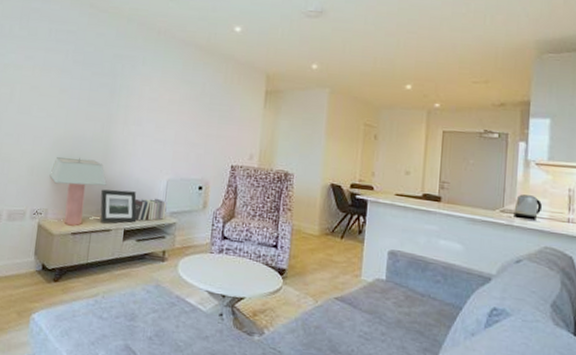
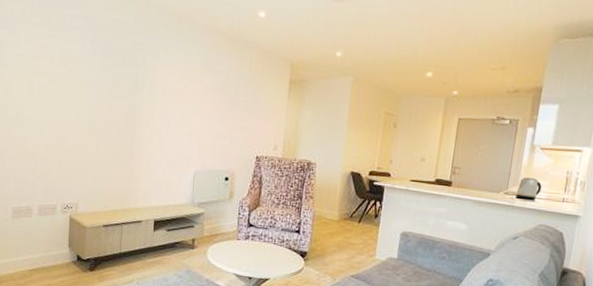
table lamp: present [49,157,107,226] -> none [77,152,135,219]
picture frame: present [100,189,137,224] -> none [129,182,166,215]
books: present [134,198,167,221] -> none [163,189,195,212]

